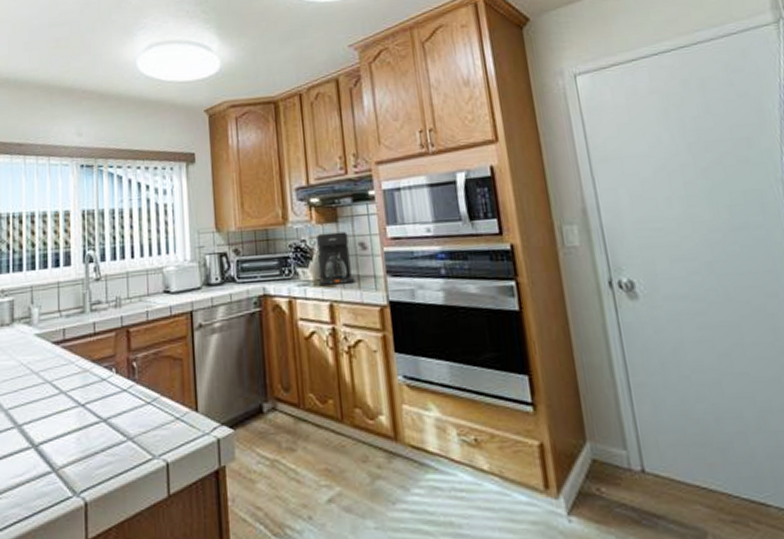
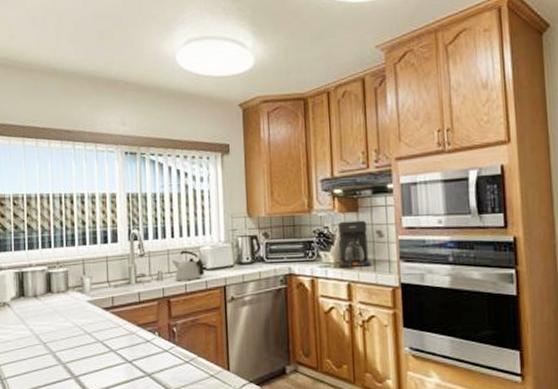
kettle: none [131,272,168,309] -> present [171,250,204,283]

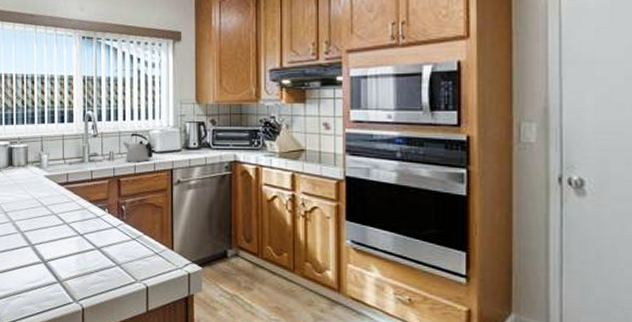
coffee maker: present [338,220,372,269] -> none [284,112,317,159]

